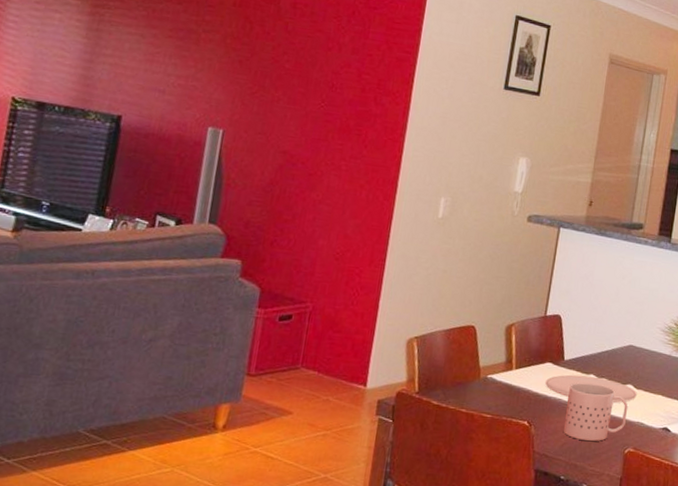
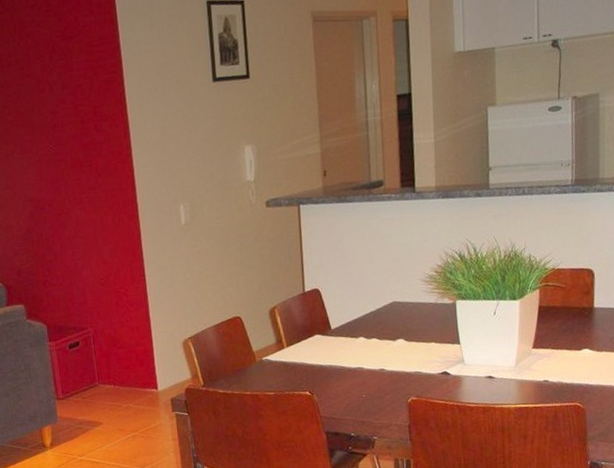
plate: present [544,374,637,404] -> none [317,338,410,362]
mug: present [563,382,628,442] -> none [342,344,404,399]

